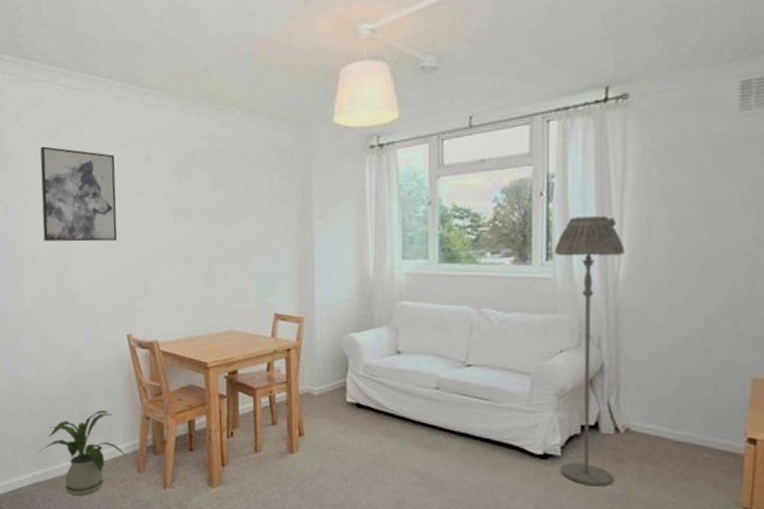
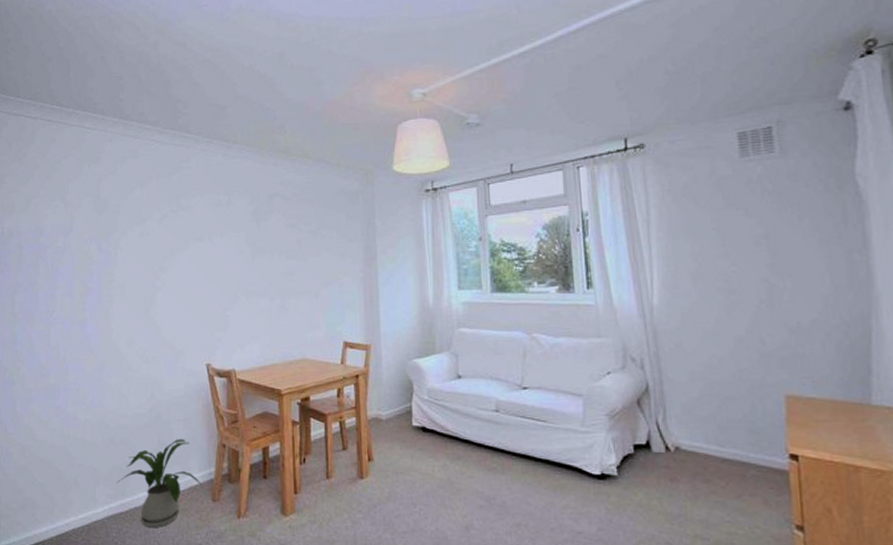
wall art: present [40,146,118,242] -> none [132,193,201,278]
floor lamp: present [554,216,625,487] -> none [593,248,671,507]

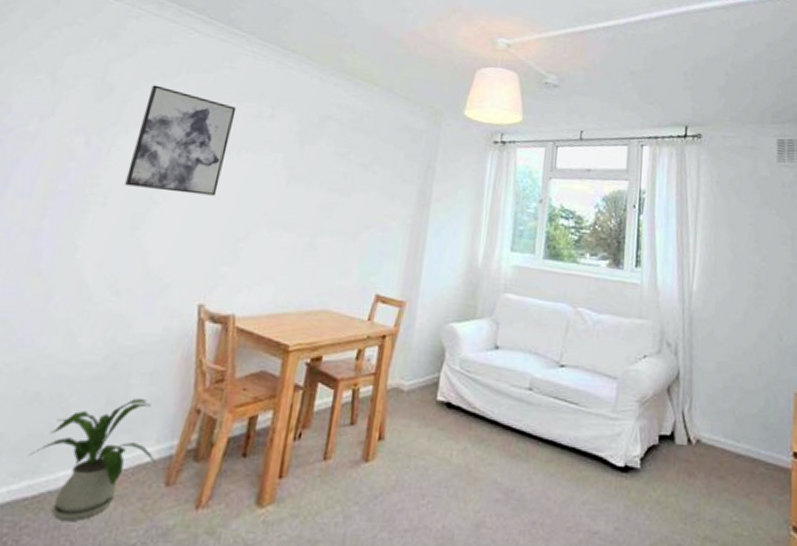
wall art: none [132,193,201,278] -> present [125,85,237,196]

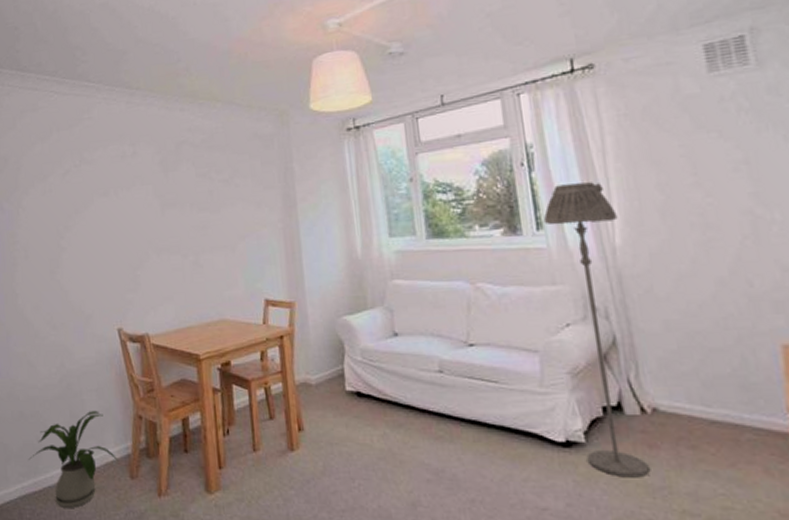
wall art: present [125,85,237,196] -> none [34,148,107,239]
floor lamp: none [638,230,698,504] -> present [543,182,651,478]

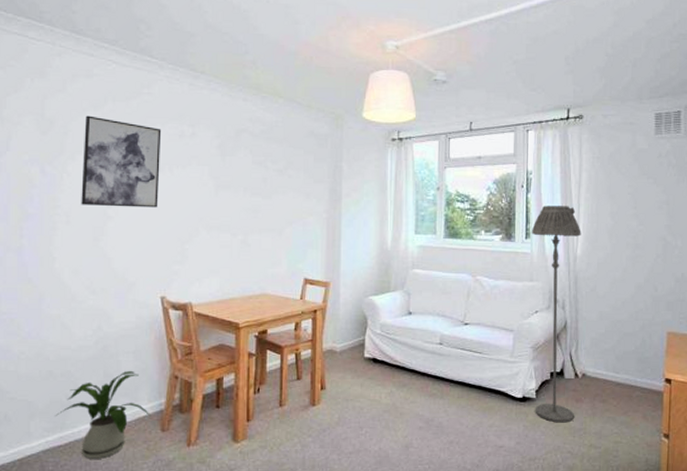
wall art: none [34,148,107,239] -> present [81,115,162,208]

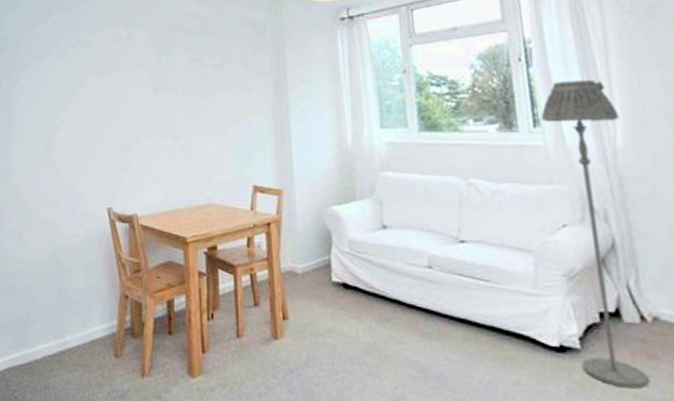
house plant: present [55,371,150,459] -> none [17,288,103,383]
wall art: present [81,115,162,208] -> none [32,29,101,117]

